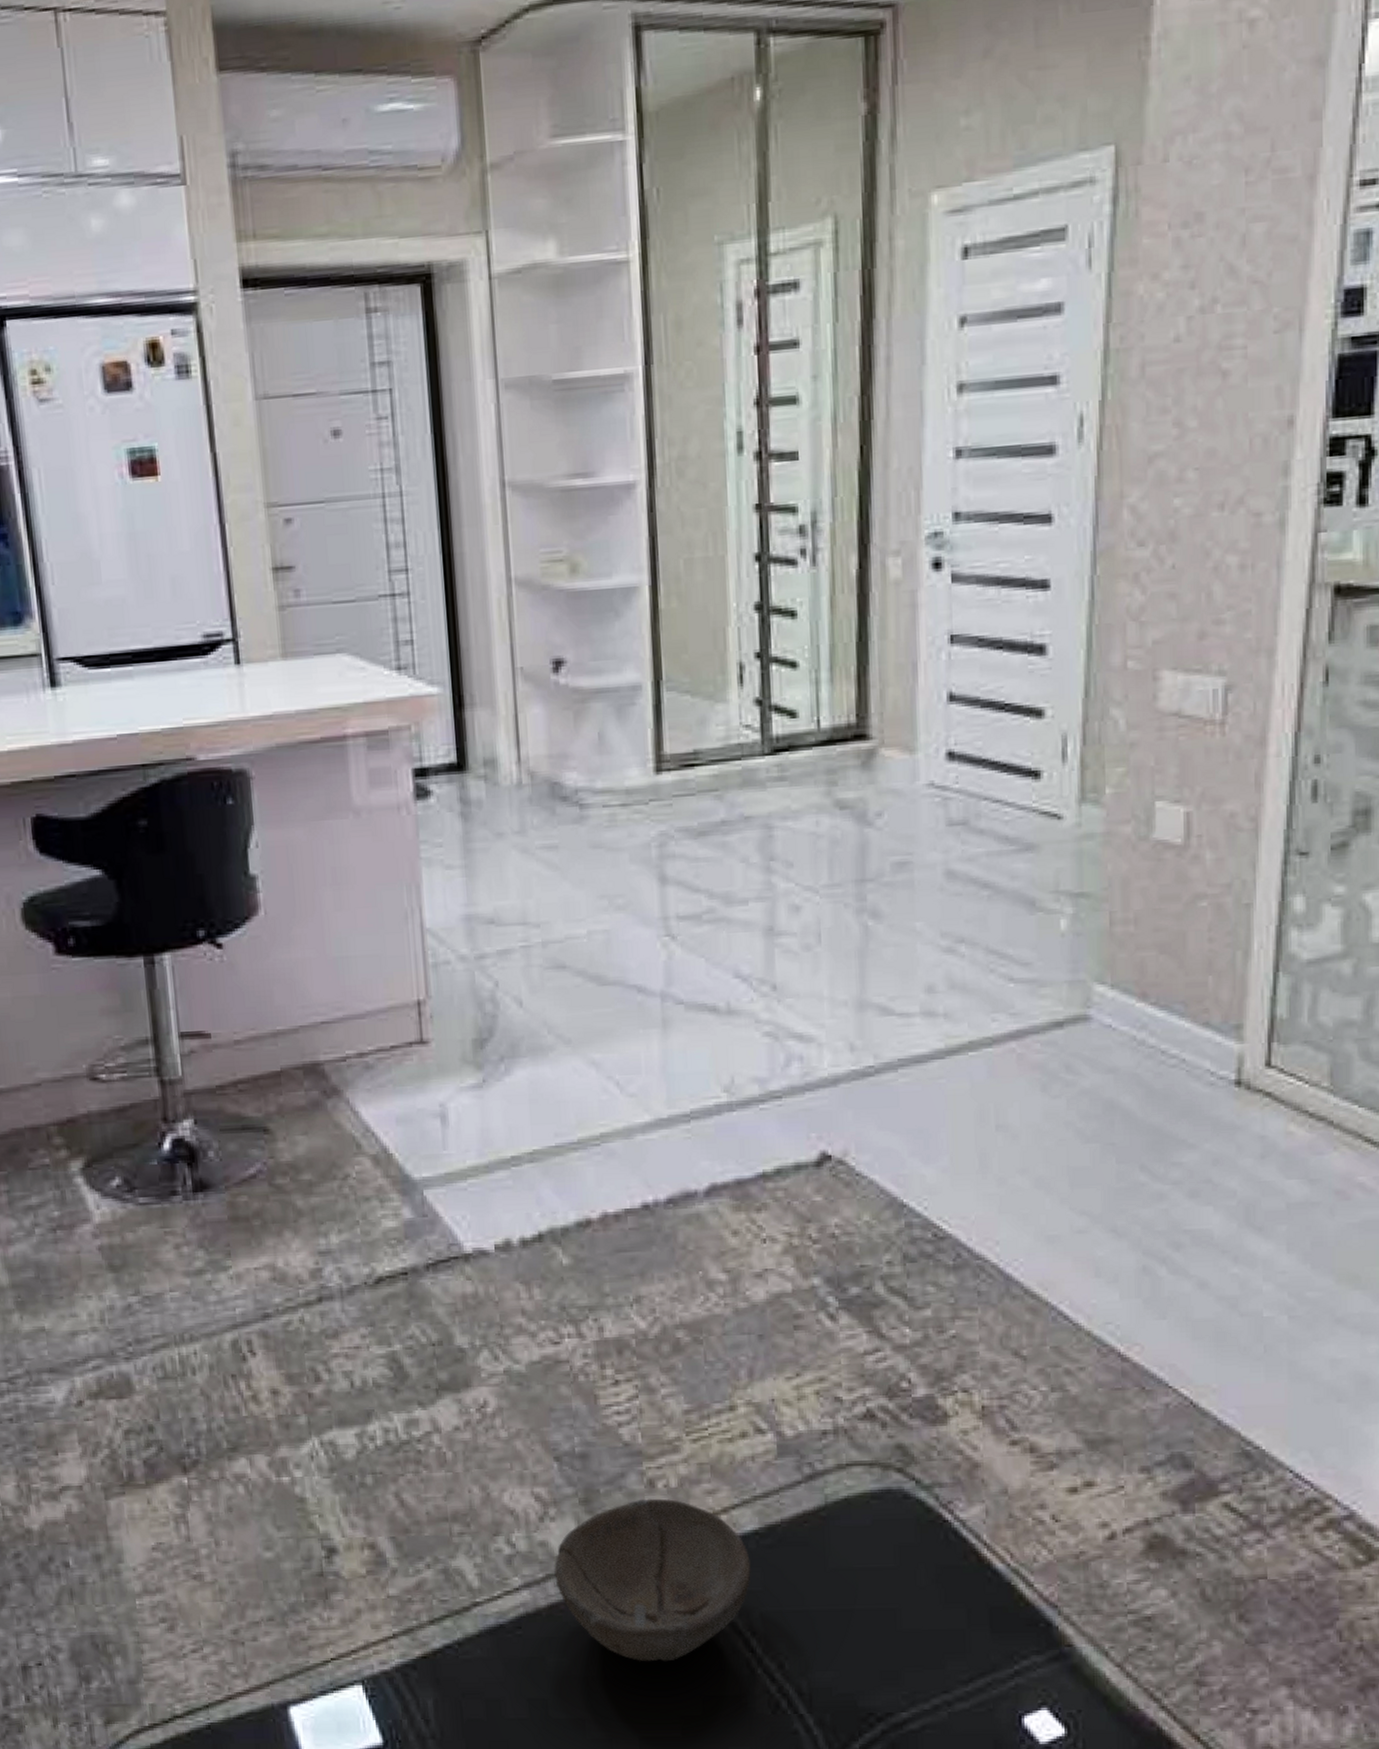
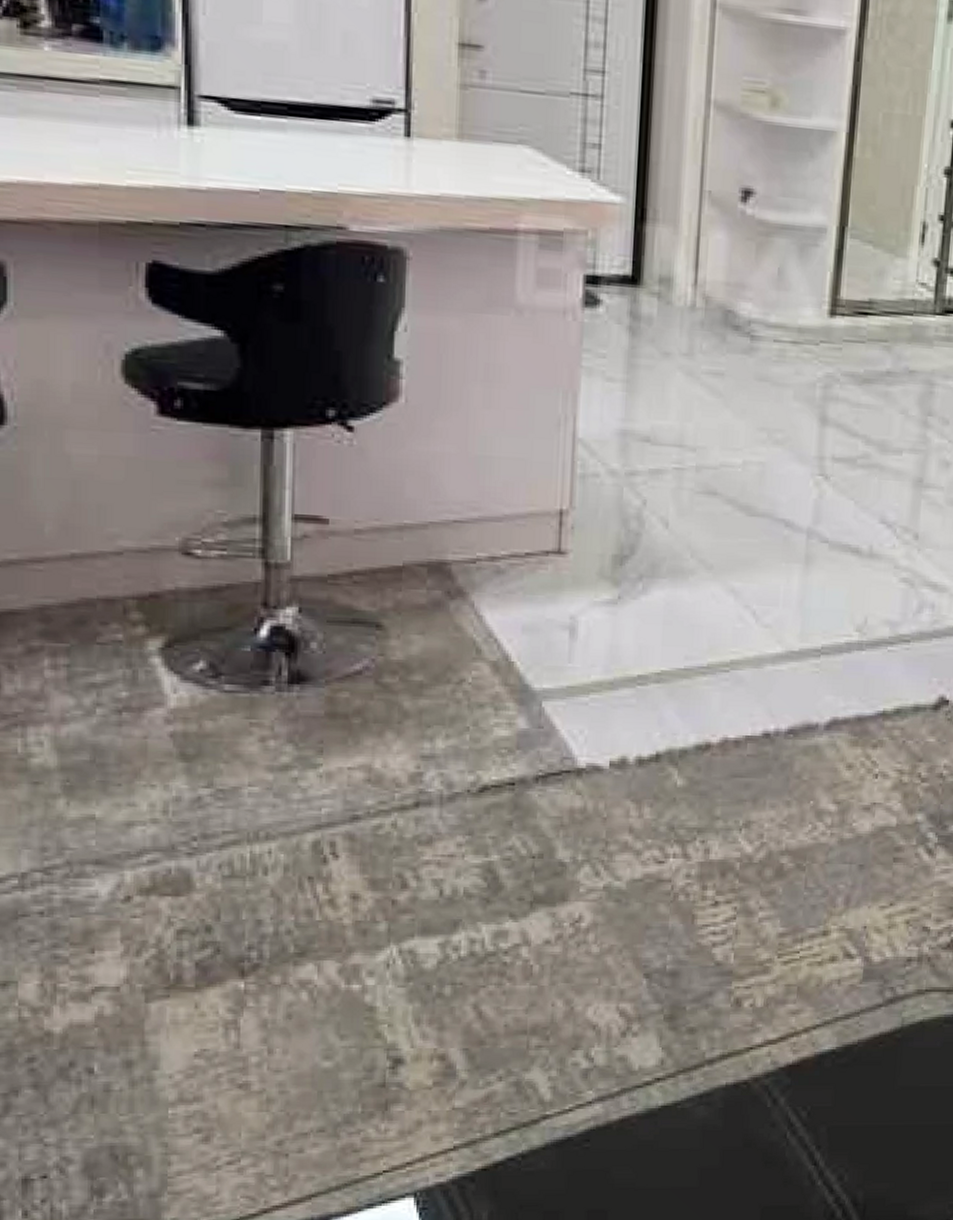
bowl: present [554,1498,752,1662] -> none [630,1017,825,1174]

